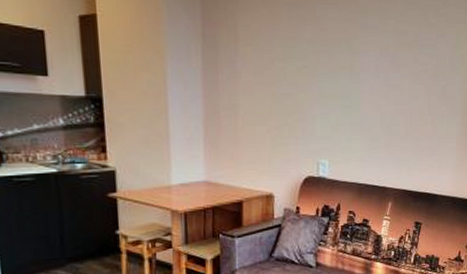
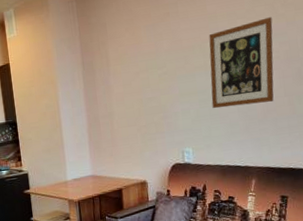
wall art: none [354,24,424,118] -> present [209,17,274,109]

